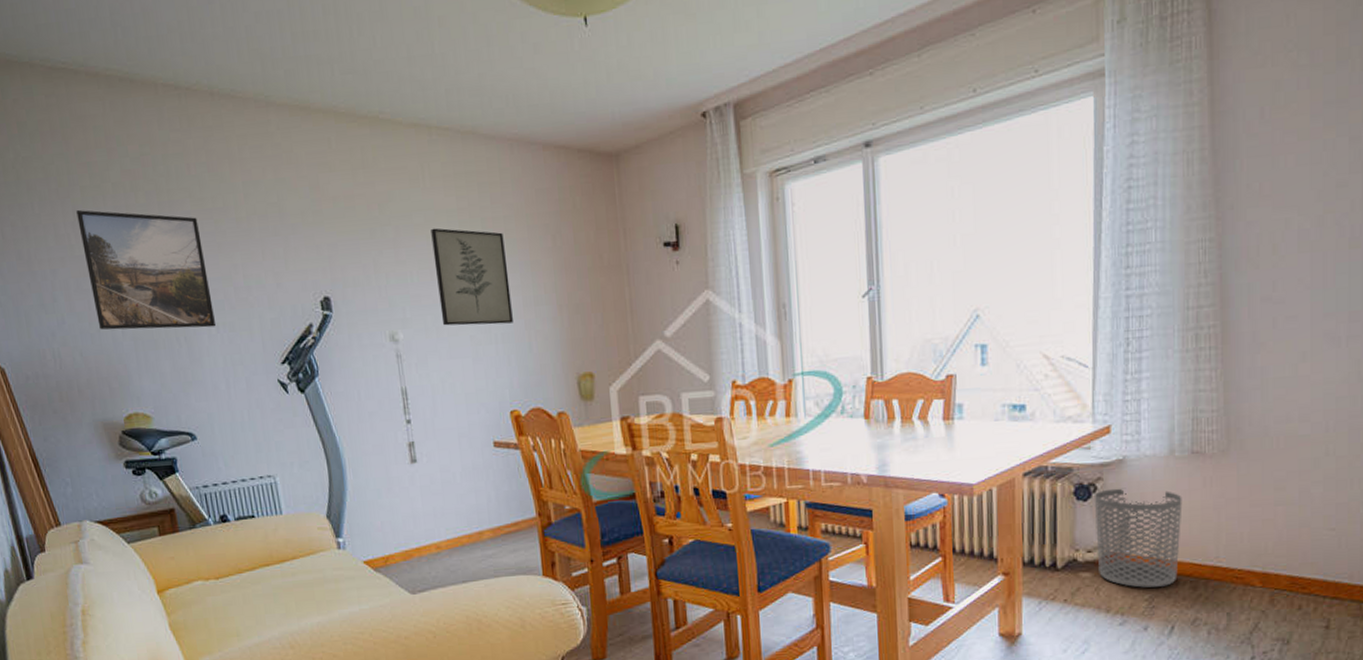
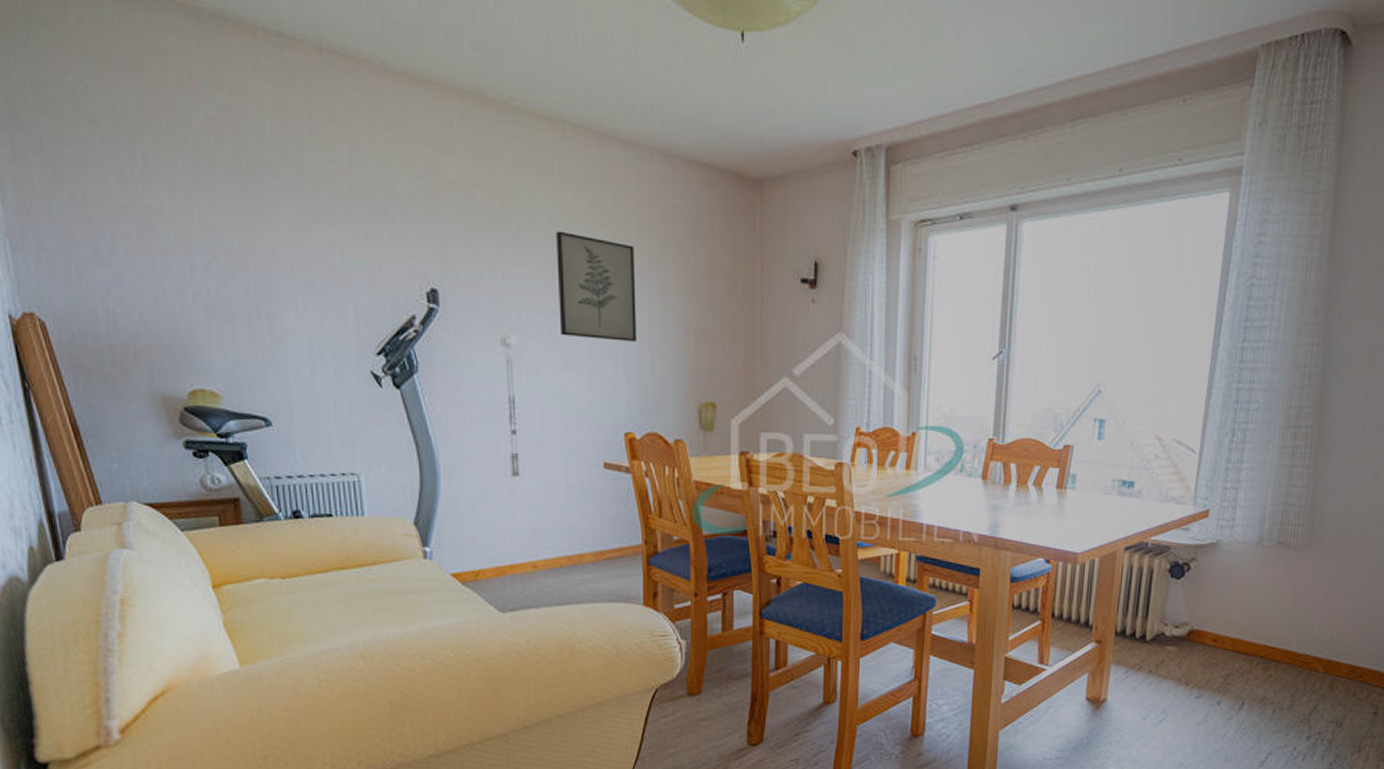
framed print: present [76,210,216,330] -> none [147,155,304,306]
waste bin: present [1095,488,1183,588] -> none [1183,569,1265,665]

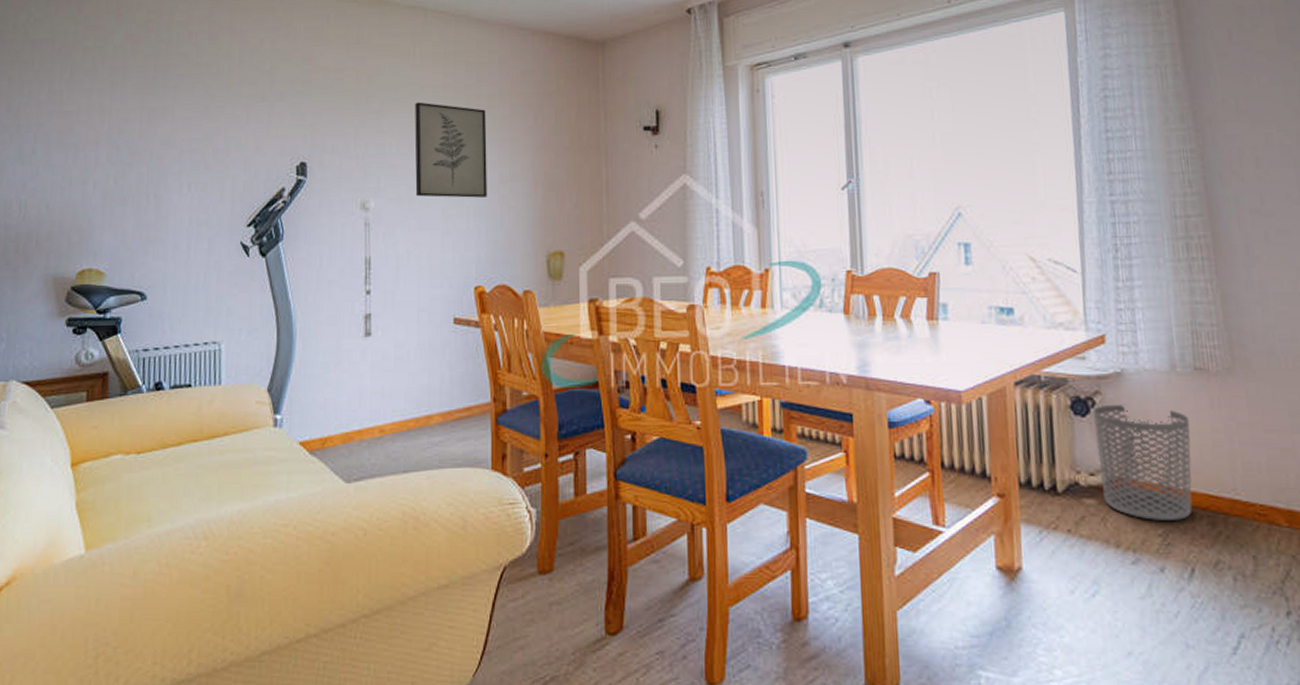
waste bin: none [1183,569,1265,665] -> present [1094,404,1193,520]

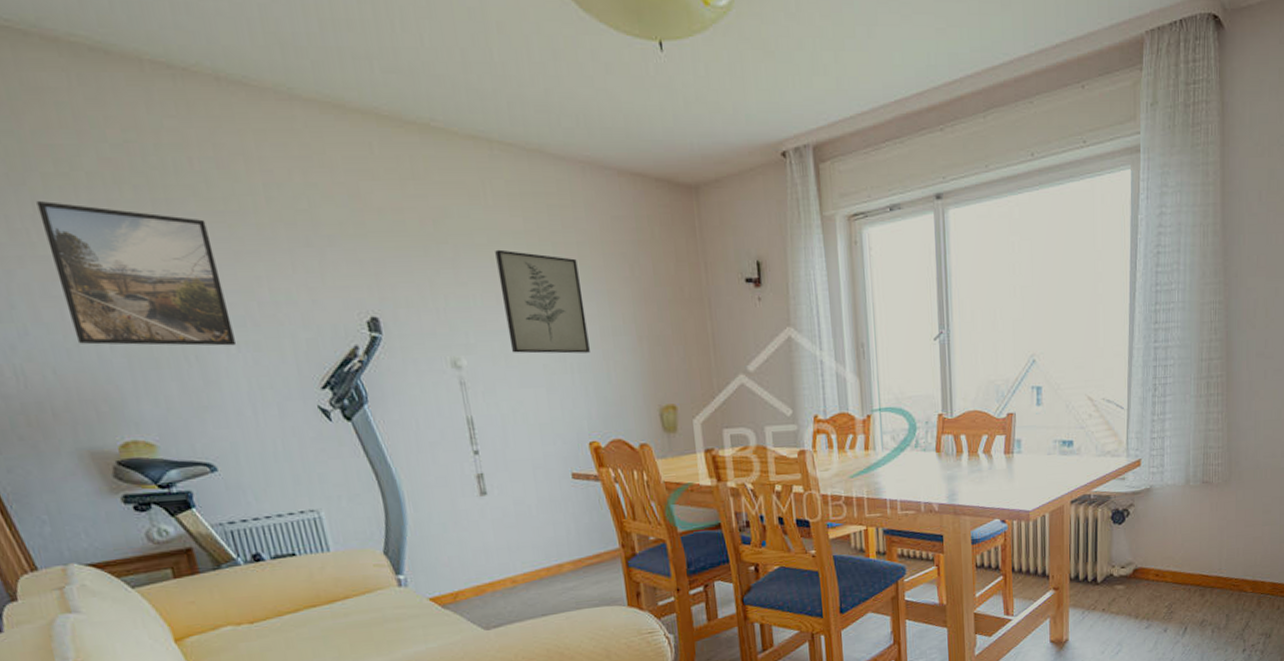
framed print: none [71,69,190,187] -> present [36,201,236,346]
waste bin: present [1094,404,1193,520] -> none [1128,512,1195,597]

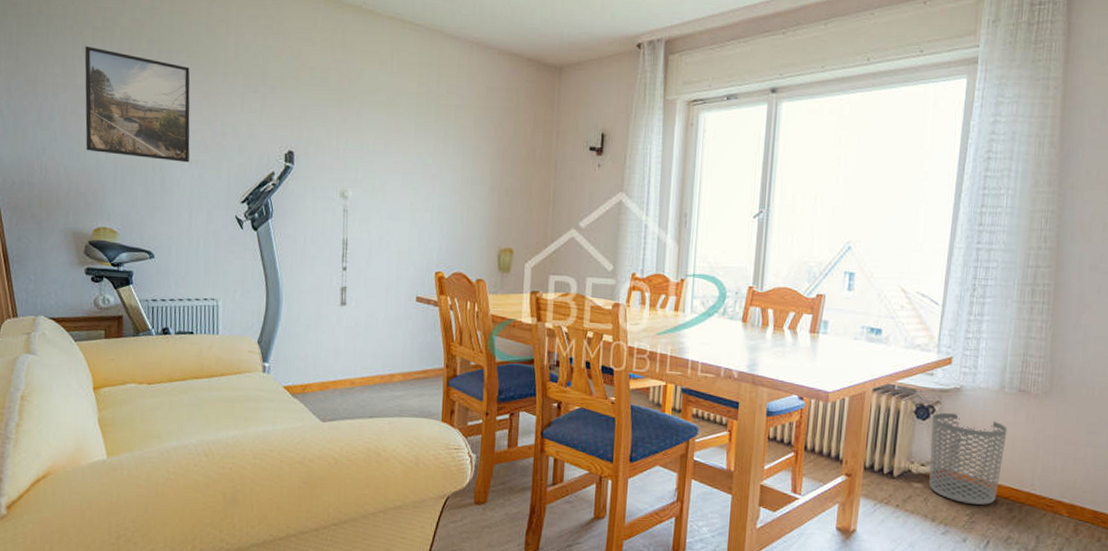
wall art: present [495,249,590,354] -> none [388,106,453,197]
waste bin: none [1128,512,1195,597] -> present [929,412,1007,505]

